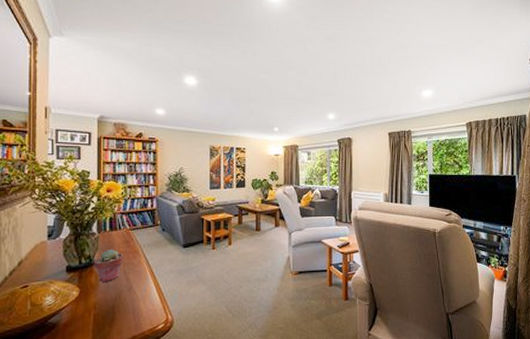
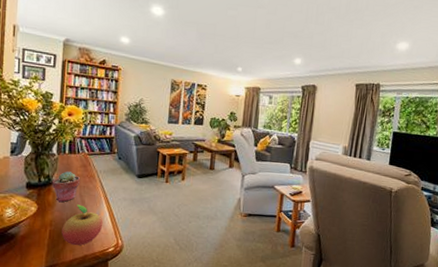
fruit: none [107,282,151,327] -> present [61,204,103,246]

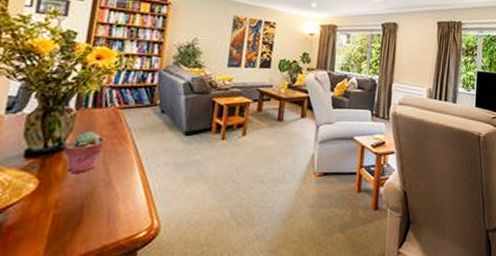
fruit: present [61,204,103,246] -> none [71,175,134,234]

